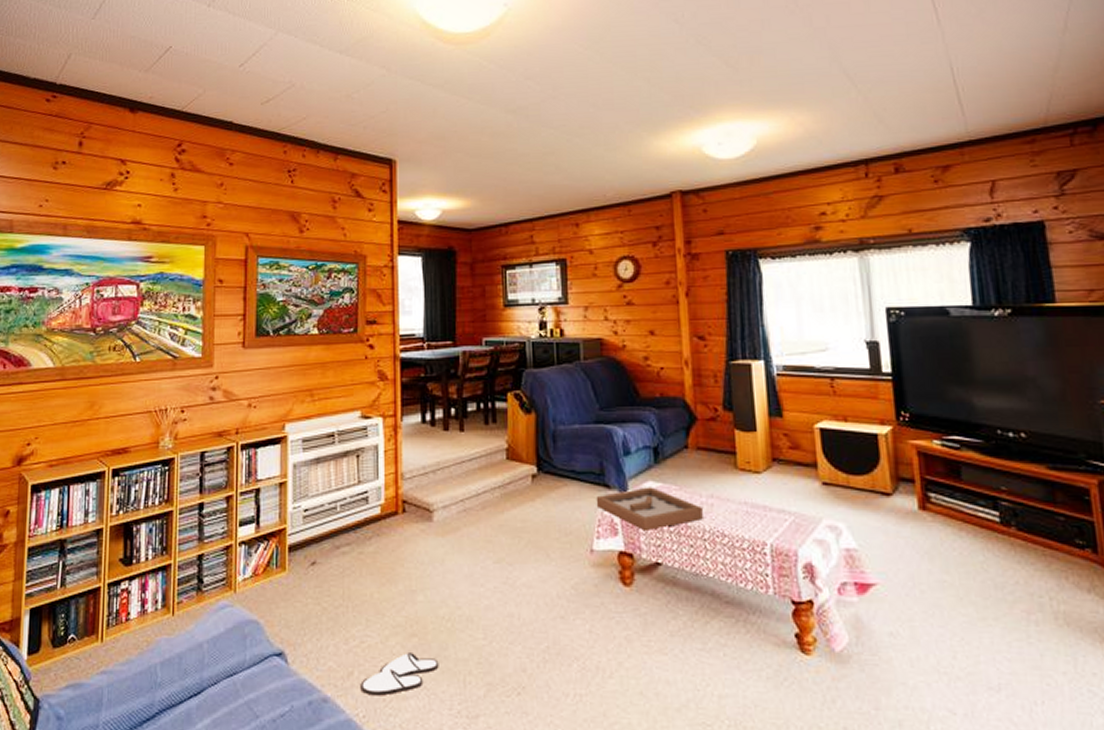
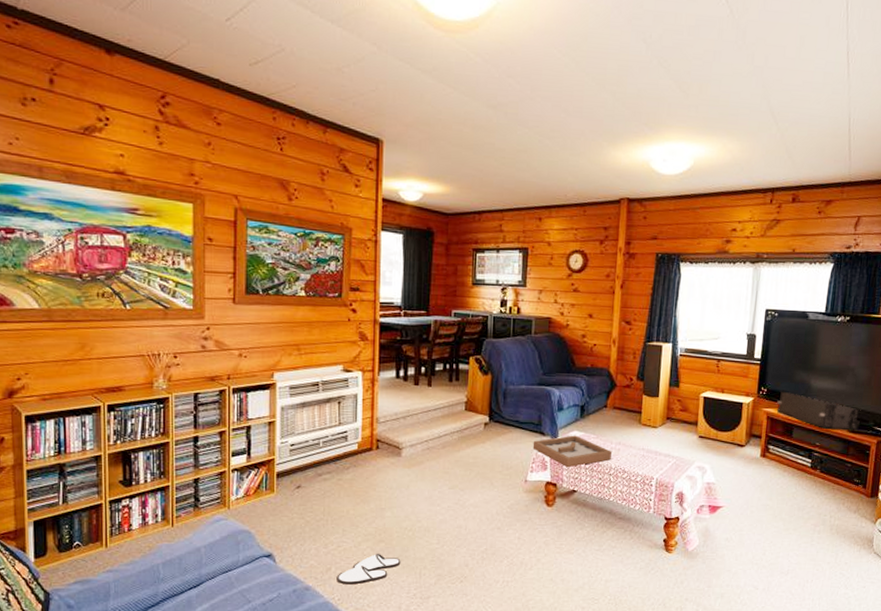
speaker: none [928,415,1064,466] -> present [777,391,861,430]

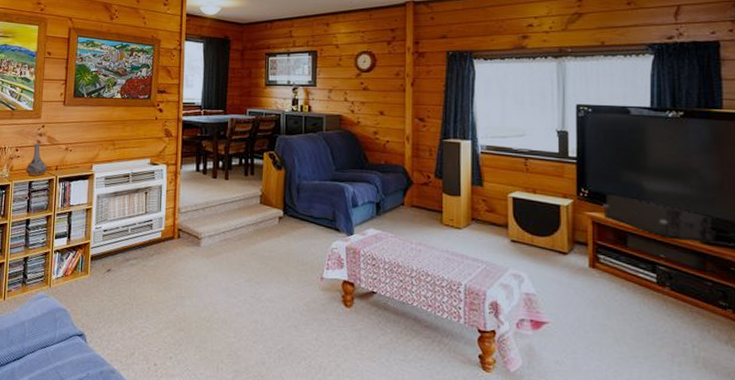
decorative vase: none [188,349,217,388] -> present [25,144,48,177]
slippers: present [336,553,401,585] -> none [139,341,199,372]
decorative tray: present [532,435,612,468] -> none [328,233,412,267]

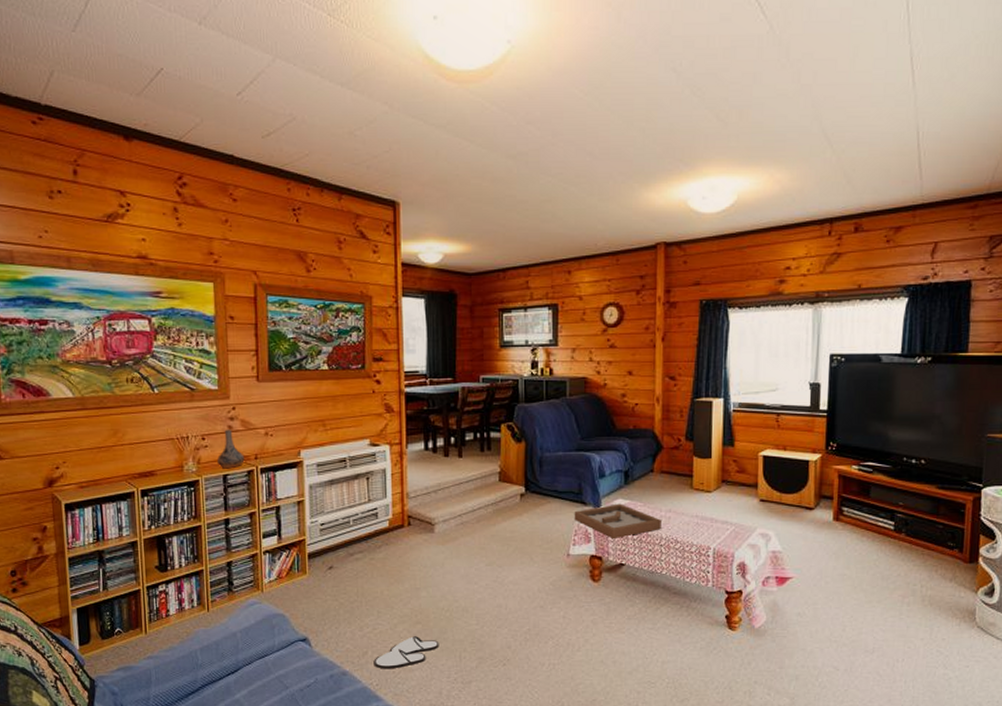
slippers: none [139,341,199,372] -> present [373,635,439,669]
decorative tray: none [328,233,412,267] -> present [574,503,661,540]
speaker: present [603,193,716,241] -> none [849,445,952,486]

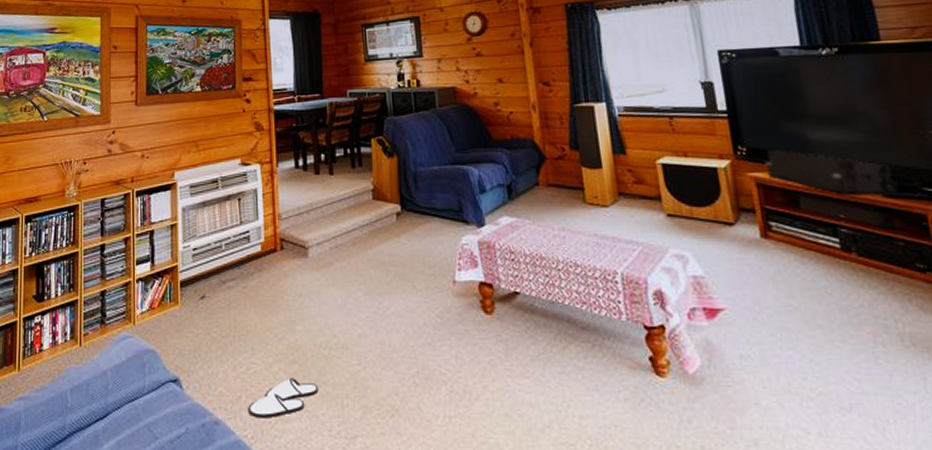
decorative vase: present [216,430,245,469] -> none [95,153,122,193]
decorative tray: present [574,503,661,540] -> none [456,222,556,263]
speaker: none [849,445,952,486] -> present [765,148,899,195]

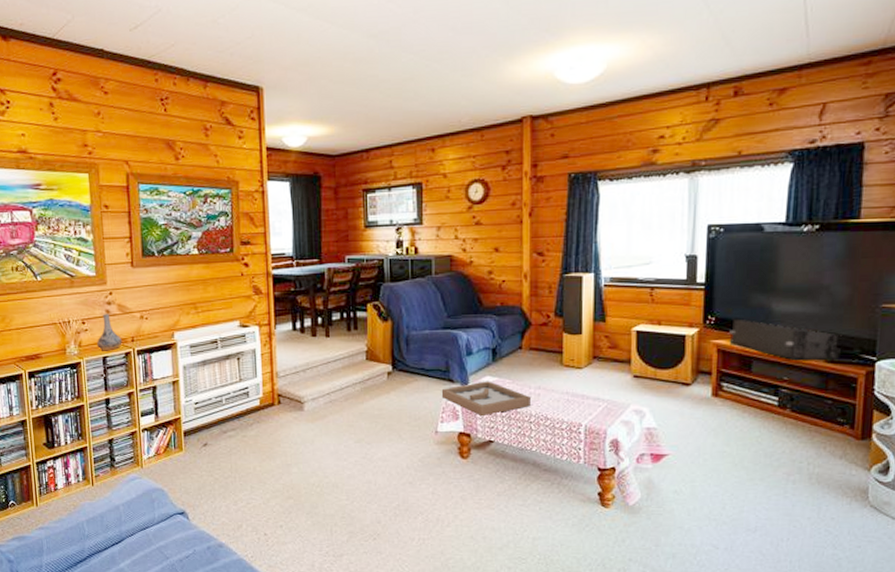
decorative vase: none [95,153,122,193] -> present [96,314,122,351]
slippers: present [248,377,319,419] -> none [248,509,311,542]
decorative tray: none [456,222,556,263] -> present [441,381,531,417]

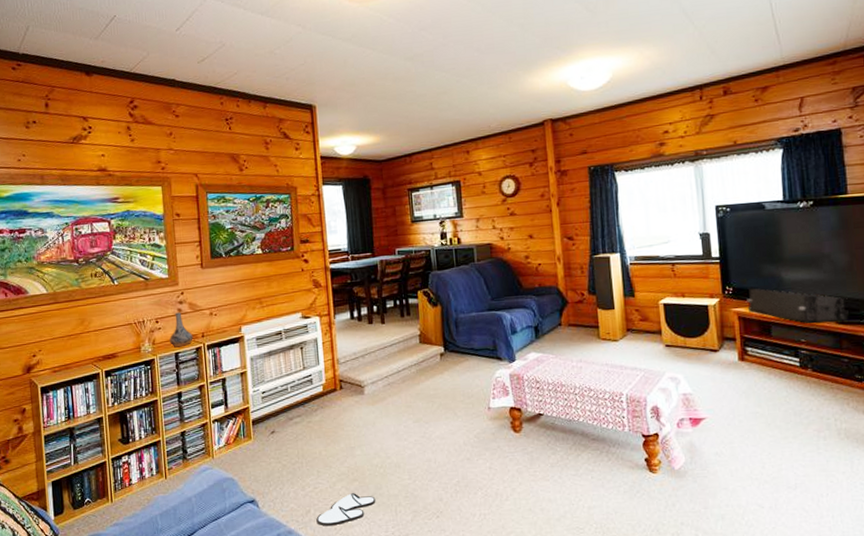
slippers: none [248,509,311,542] -> present [316,492,376,526]
decorative tray: present [441,381,531,417] -> none [491,357,574,391]

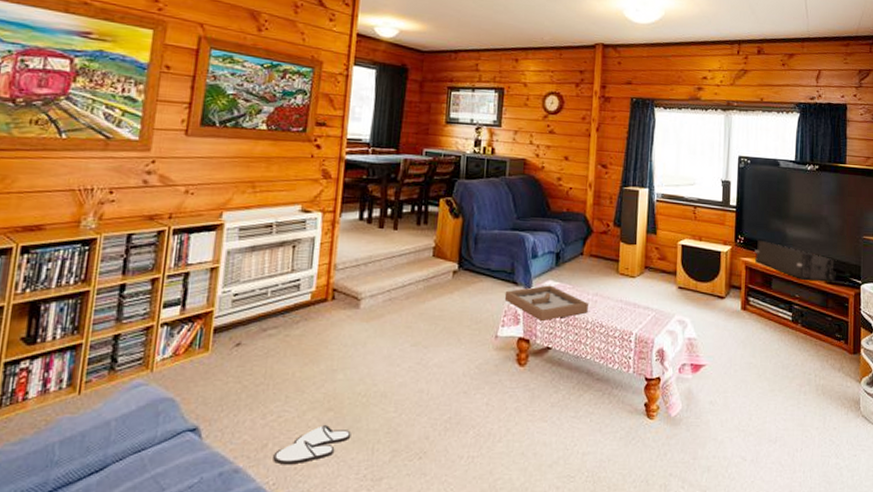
decorative vase: present [169,312,193,348] -> none [122,184,157,228]
decorative tray: none [491,357,574,391] -> present [504,285,588,322]

